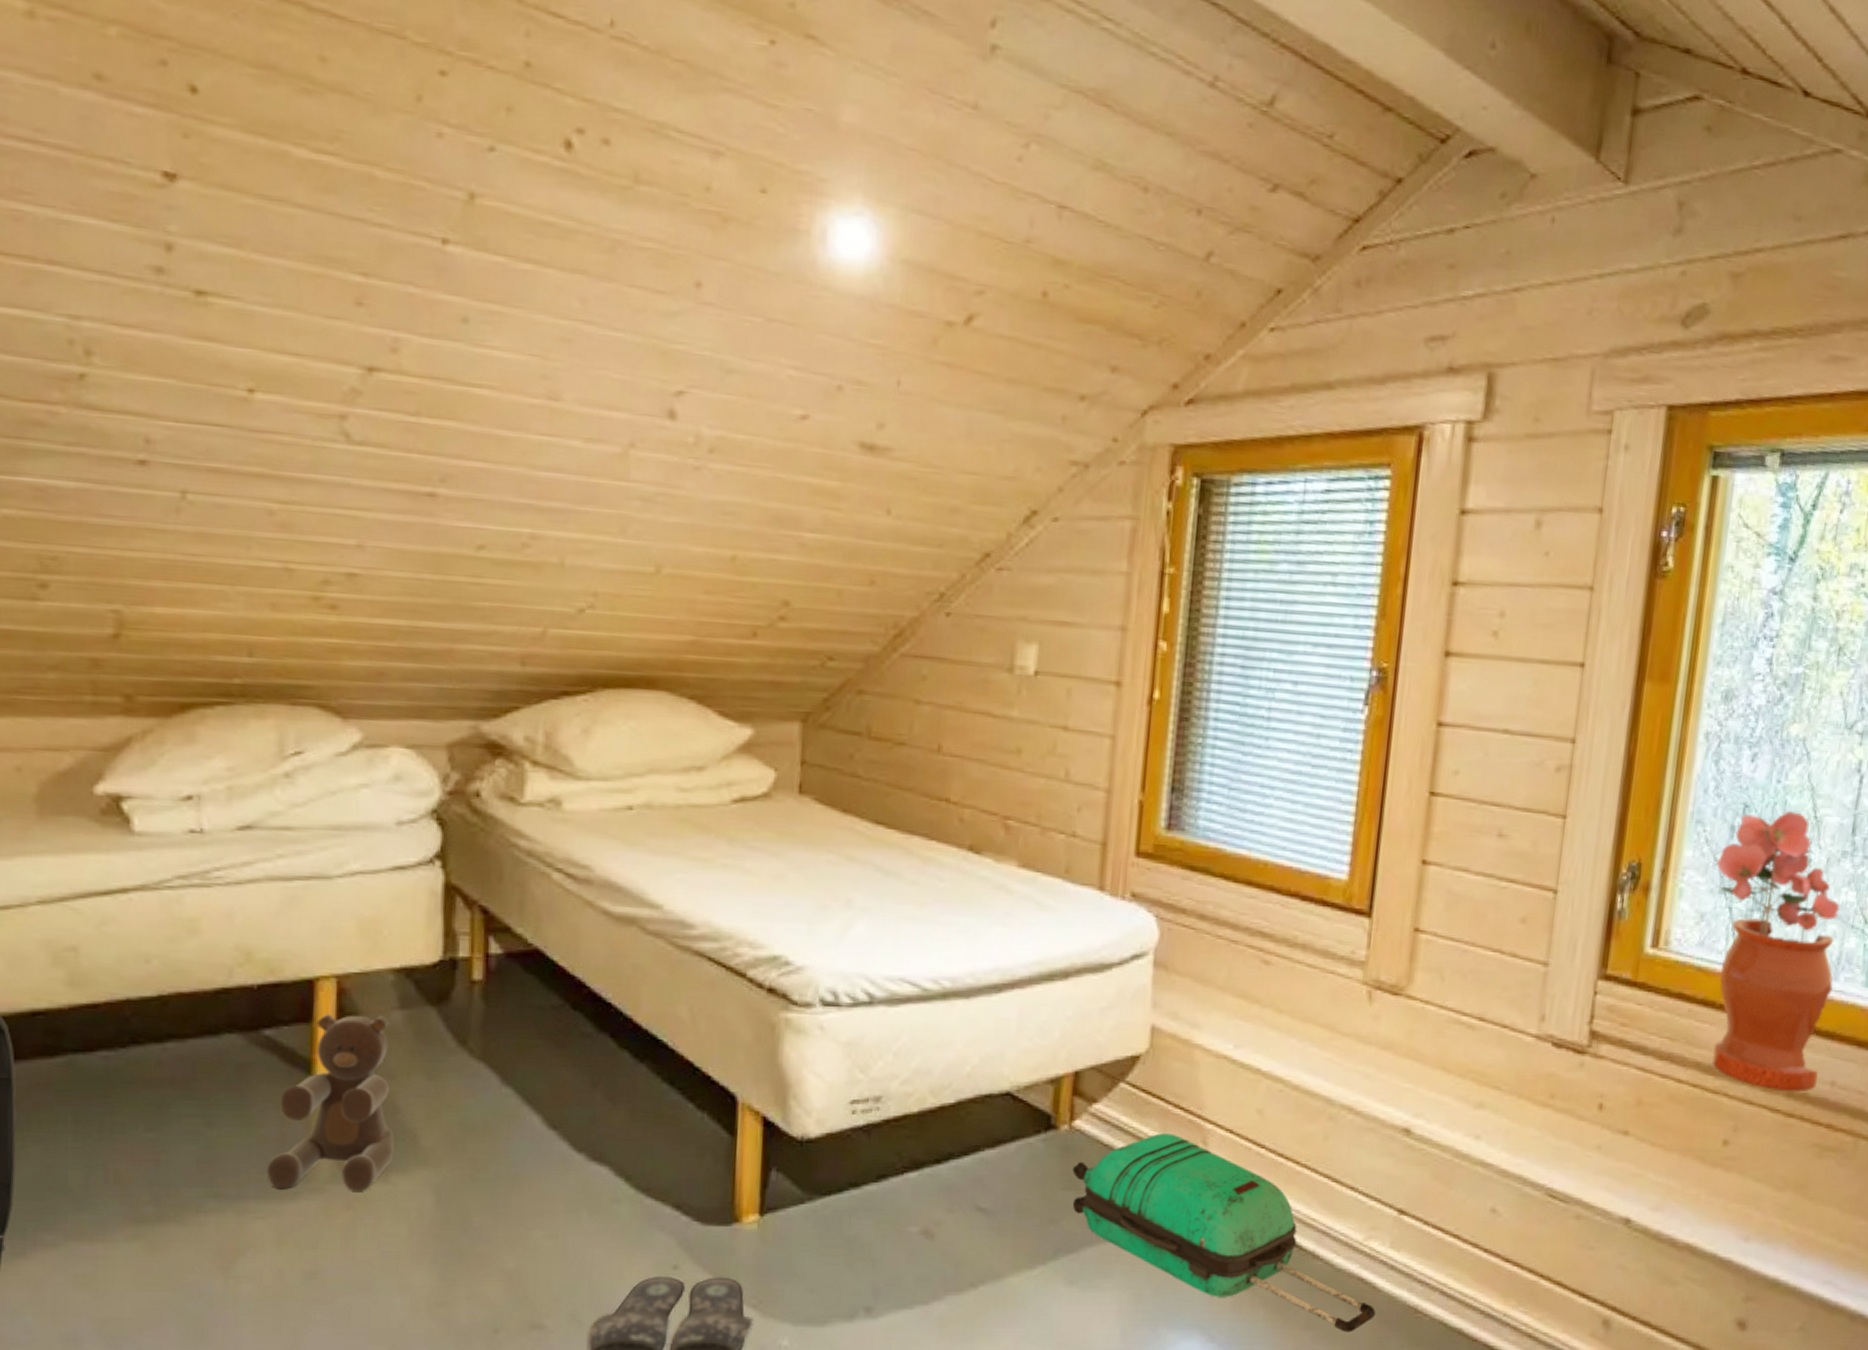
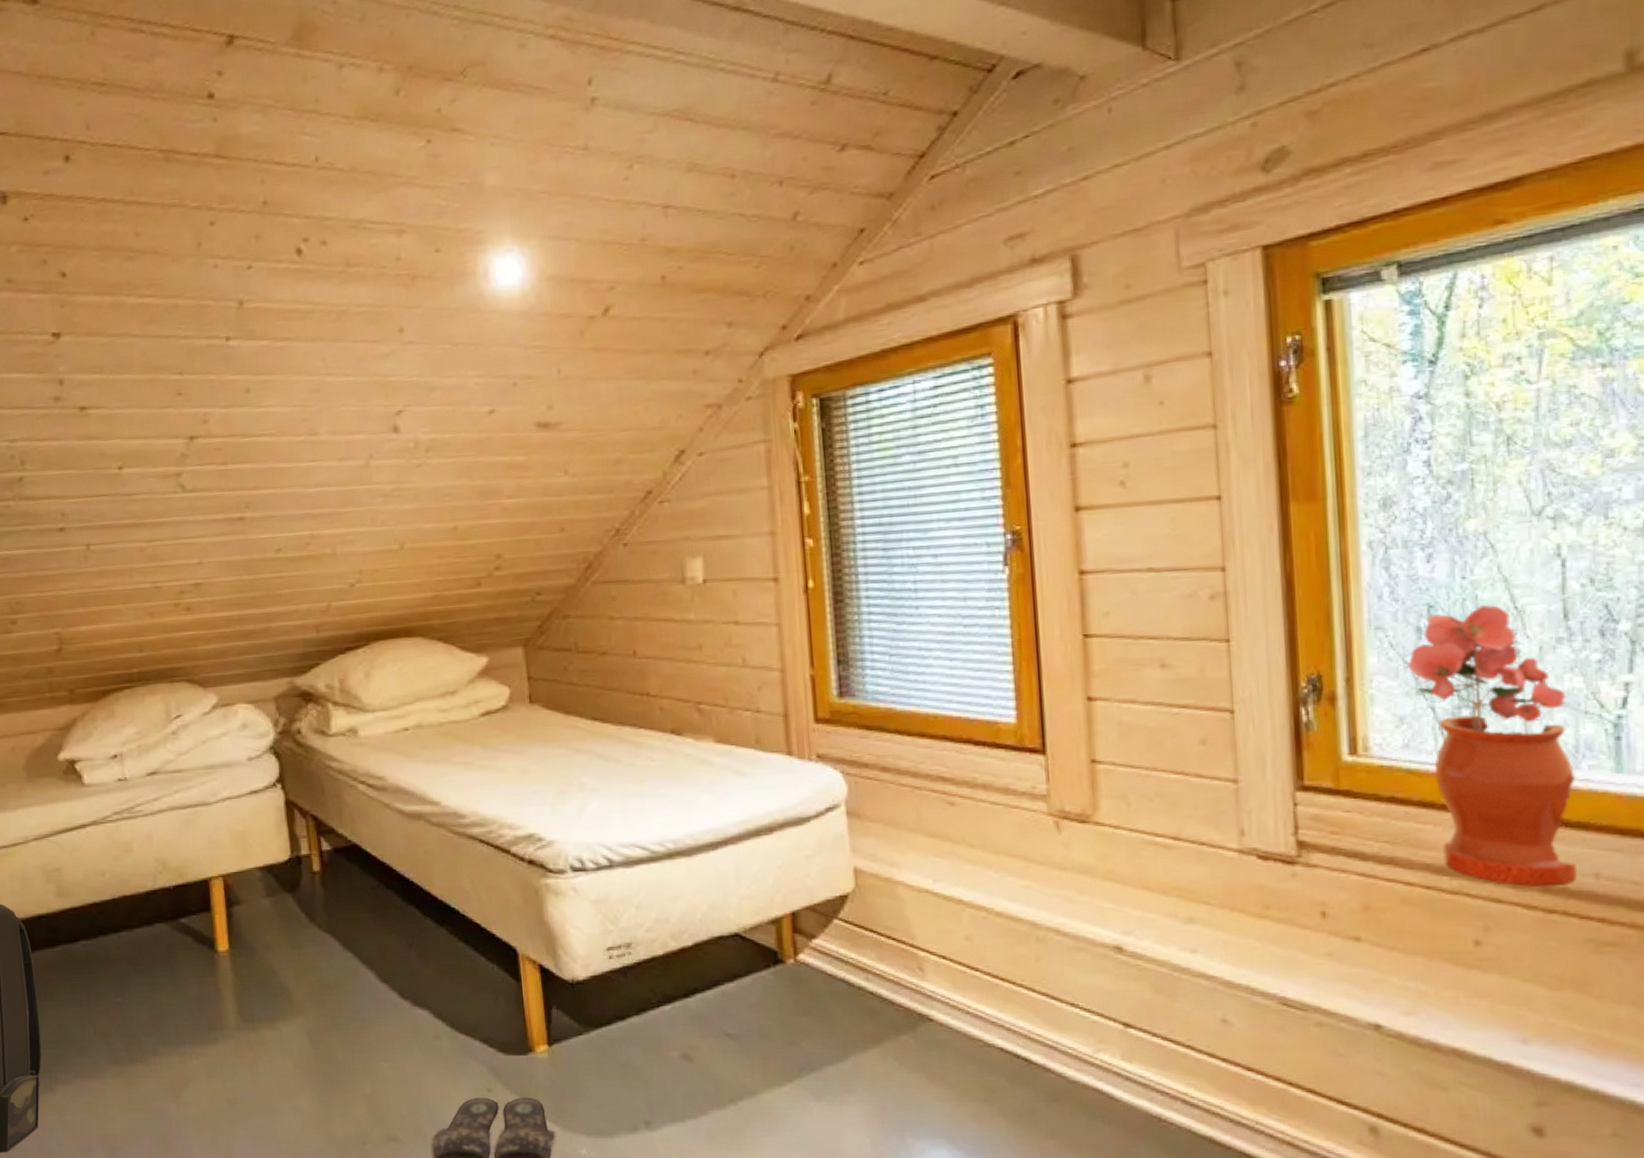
teddy bear: present [267,1014,394,1193] -> none [194,903,277,1037]
suitcase: present [1072,1133,1377,1332] -> none [803,962,1119,1141]

